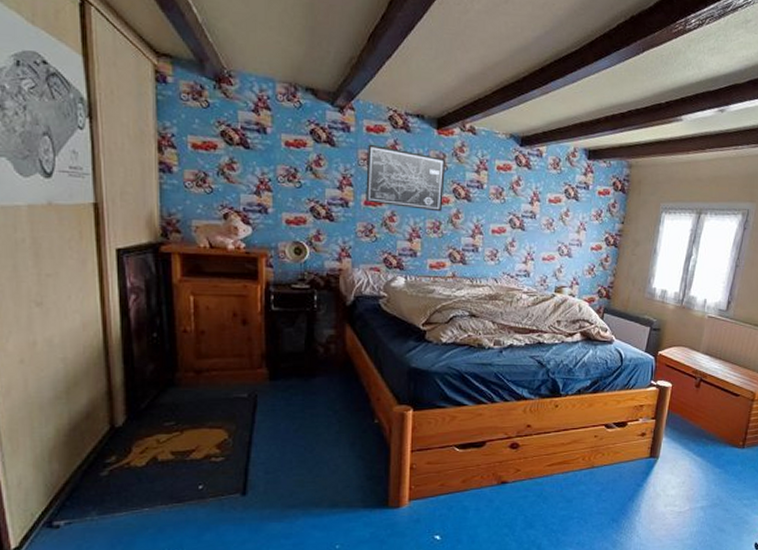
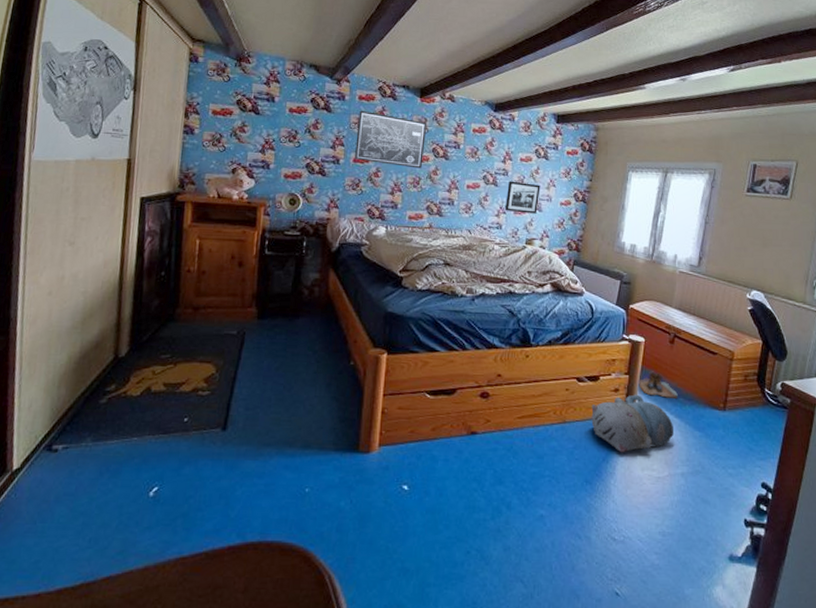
picture frame: none [532,224,570,260] -> present [504,181,541,214]
plush toy: none [618,437,697,492] -> present [591,394,675,453]
boots: none [665,414,701,439] -> present [639,371,678,398]

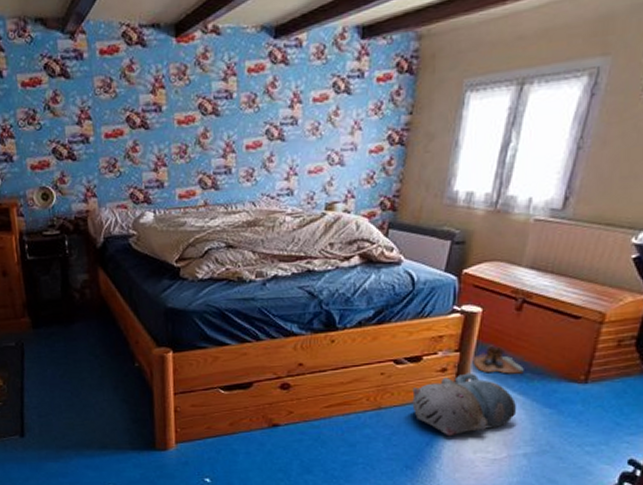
wall art: present [355,110,427,169] -> none [103,68,189,135]
picture frame: present [504,181,541,214] -> none [295,130,342,172]

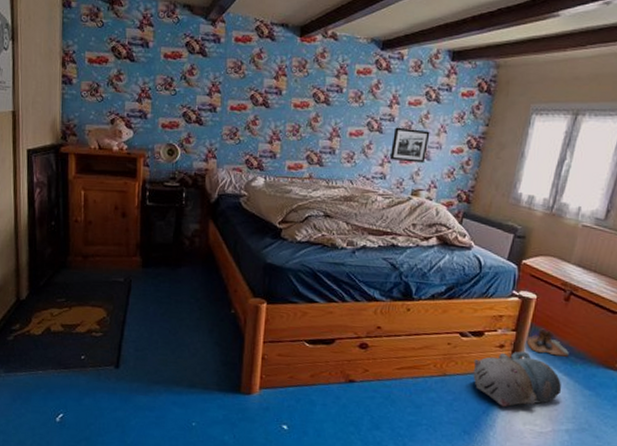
picture frame: none [295,130,342,172] -> present [389,127,430,163]

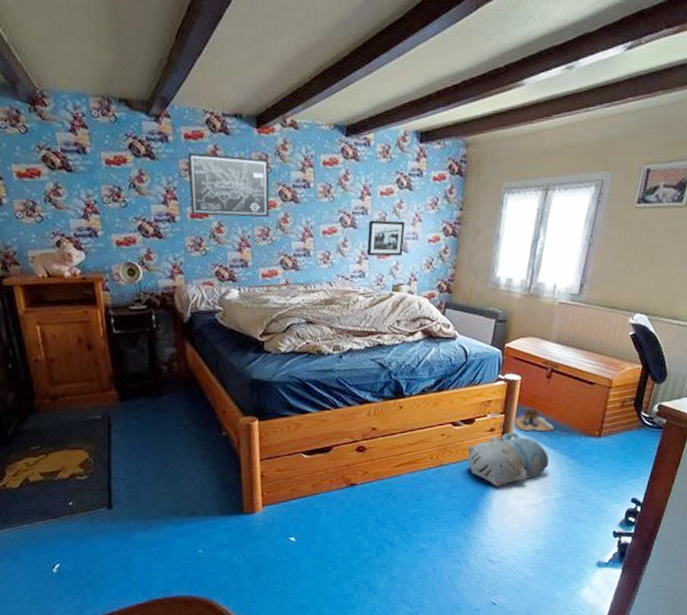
wall art: none [232,53,308,116] -> present [187,152,270,218]

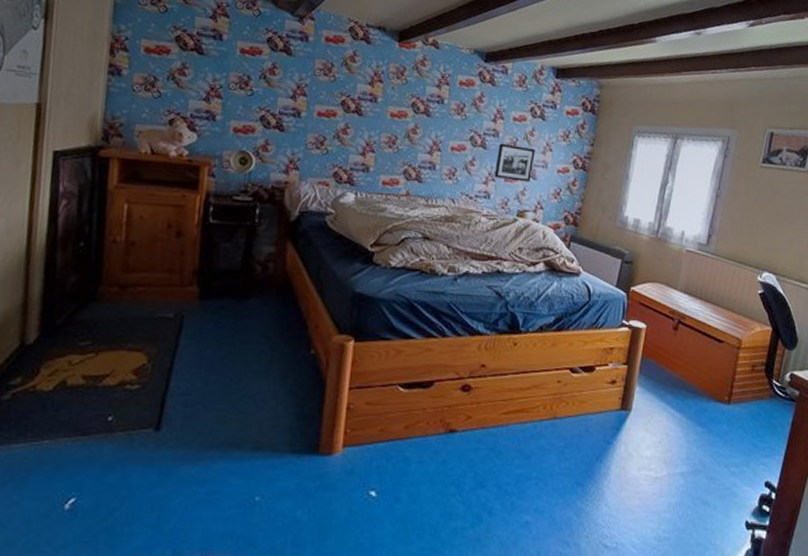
wall art: present [187,152,270,218] -> none [319,54,407,126]
plush toy: present [467,431,550,487] -> none [585,386,675,452]
boots: present [514,407,554,432] -> none [638,360,680,391]

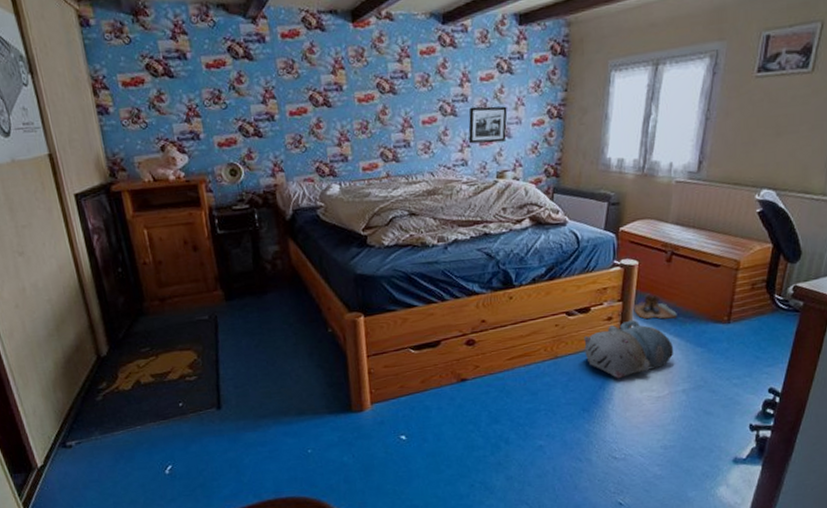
plush toy: none [585,386,675,452] -> present [584,319,674,379]
boots: none [638,360,680,391] -> present [633,294,677,319]

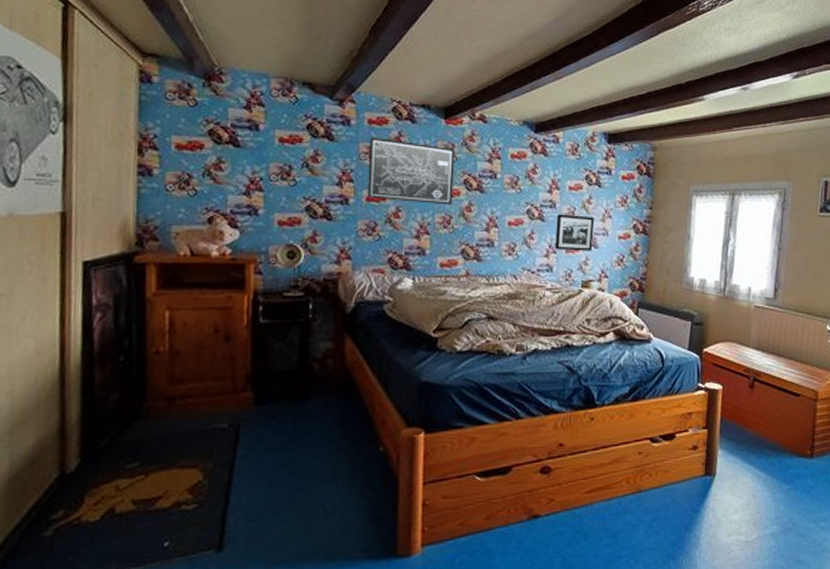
wall art: none [285,51,368,113] -> present [368,137,456,205]
plush toy: present [584,319,674,379] -> none [668,450,761,519]
boots: present [633,294,677,319] -> none [718,421,762,451]

